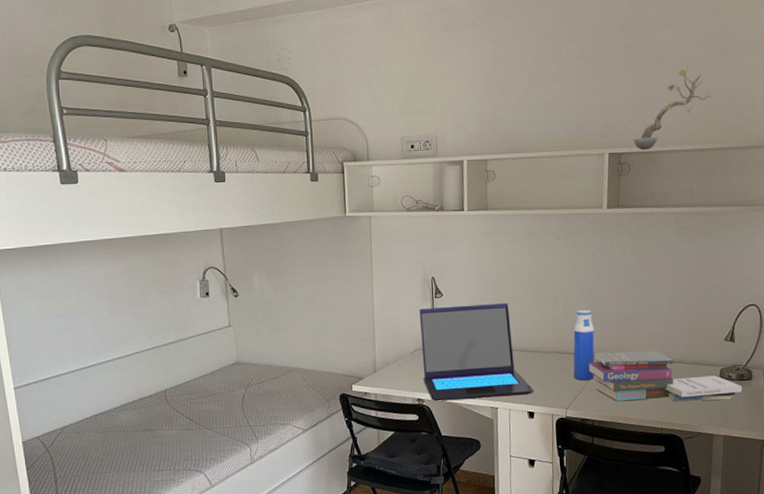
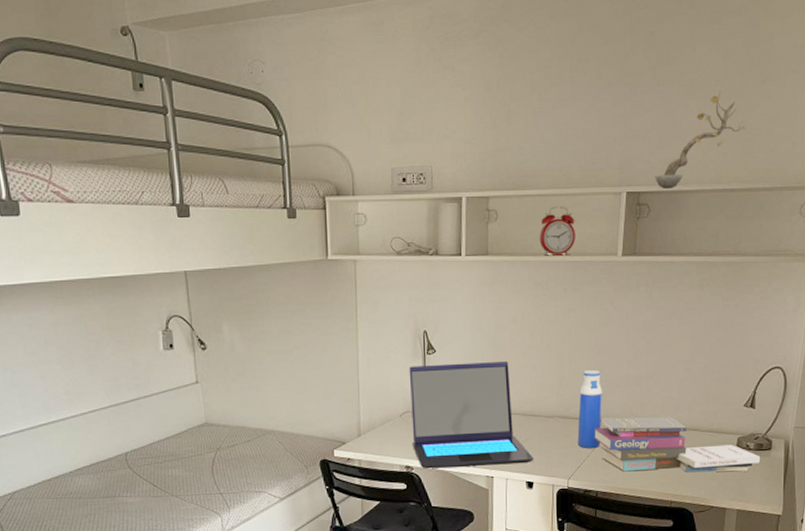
alarm clock: none [532,166,565,210] -> present [539,206,575,256]

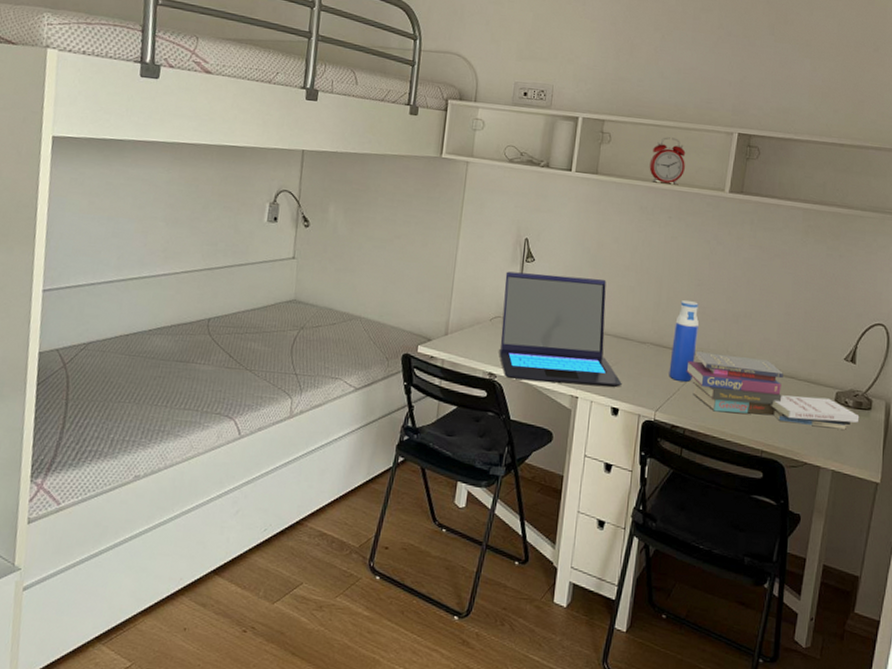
plant: present [655,91,745,190] -> none [767,53,857,136]

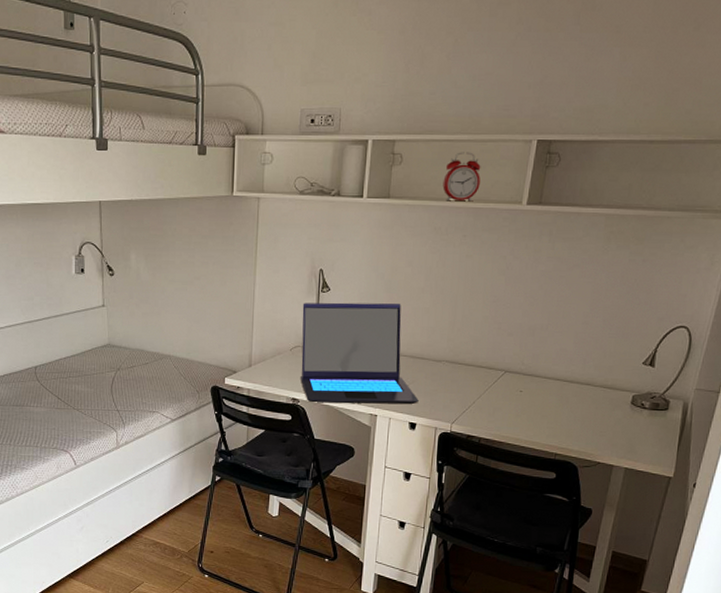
water bottle: present [669,299,699,382] -> none [464,317,494,396]
books: present [686,351,783,416] -> none [481,366,579,421]
books: present [770,395,860,430] -> none [565,401,656,430]

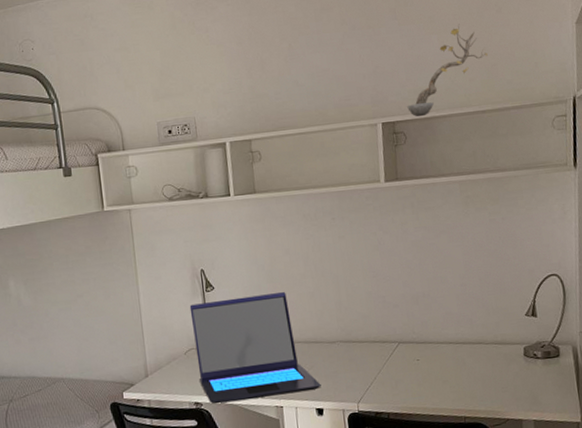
alarm clock: present [442,152,481,202] -> none [302,141,338,189]
plant: none [568,38,672,139] -> present [407,24,488,117]

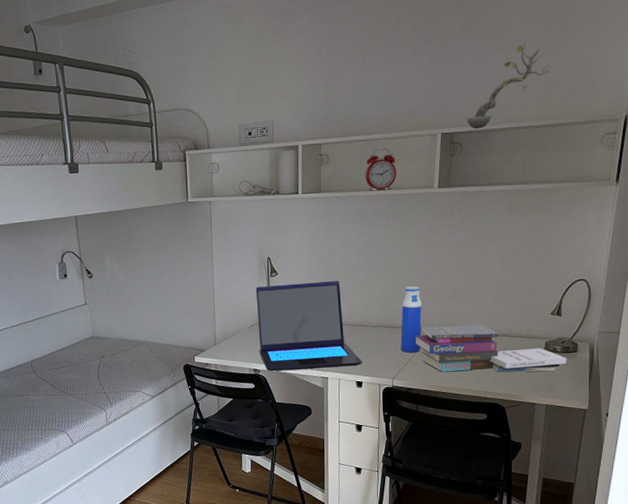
alarm clock: none [302,141,338,189] -> present [365,148,397,191]
water bottle: none [359,292,386,371] -> present [400,285,422,353]
books: none [378,332,474,391] -> present [415,324,499,373]
books: none [464,354,551,386] -> present [489,348,567,372]

